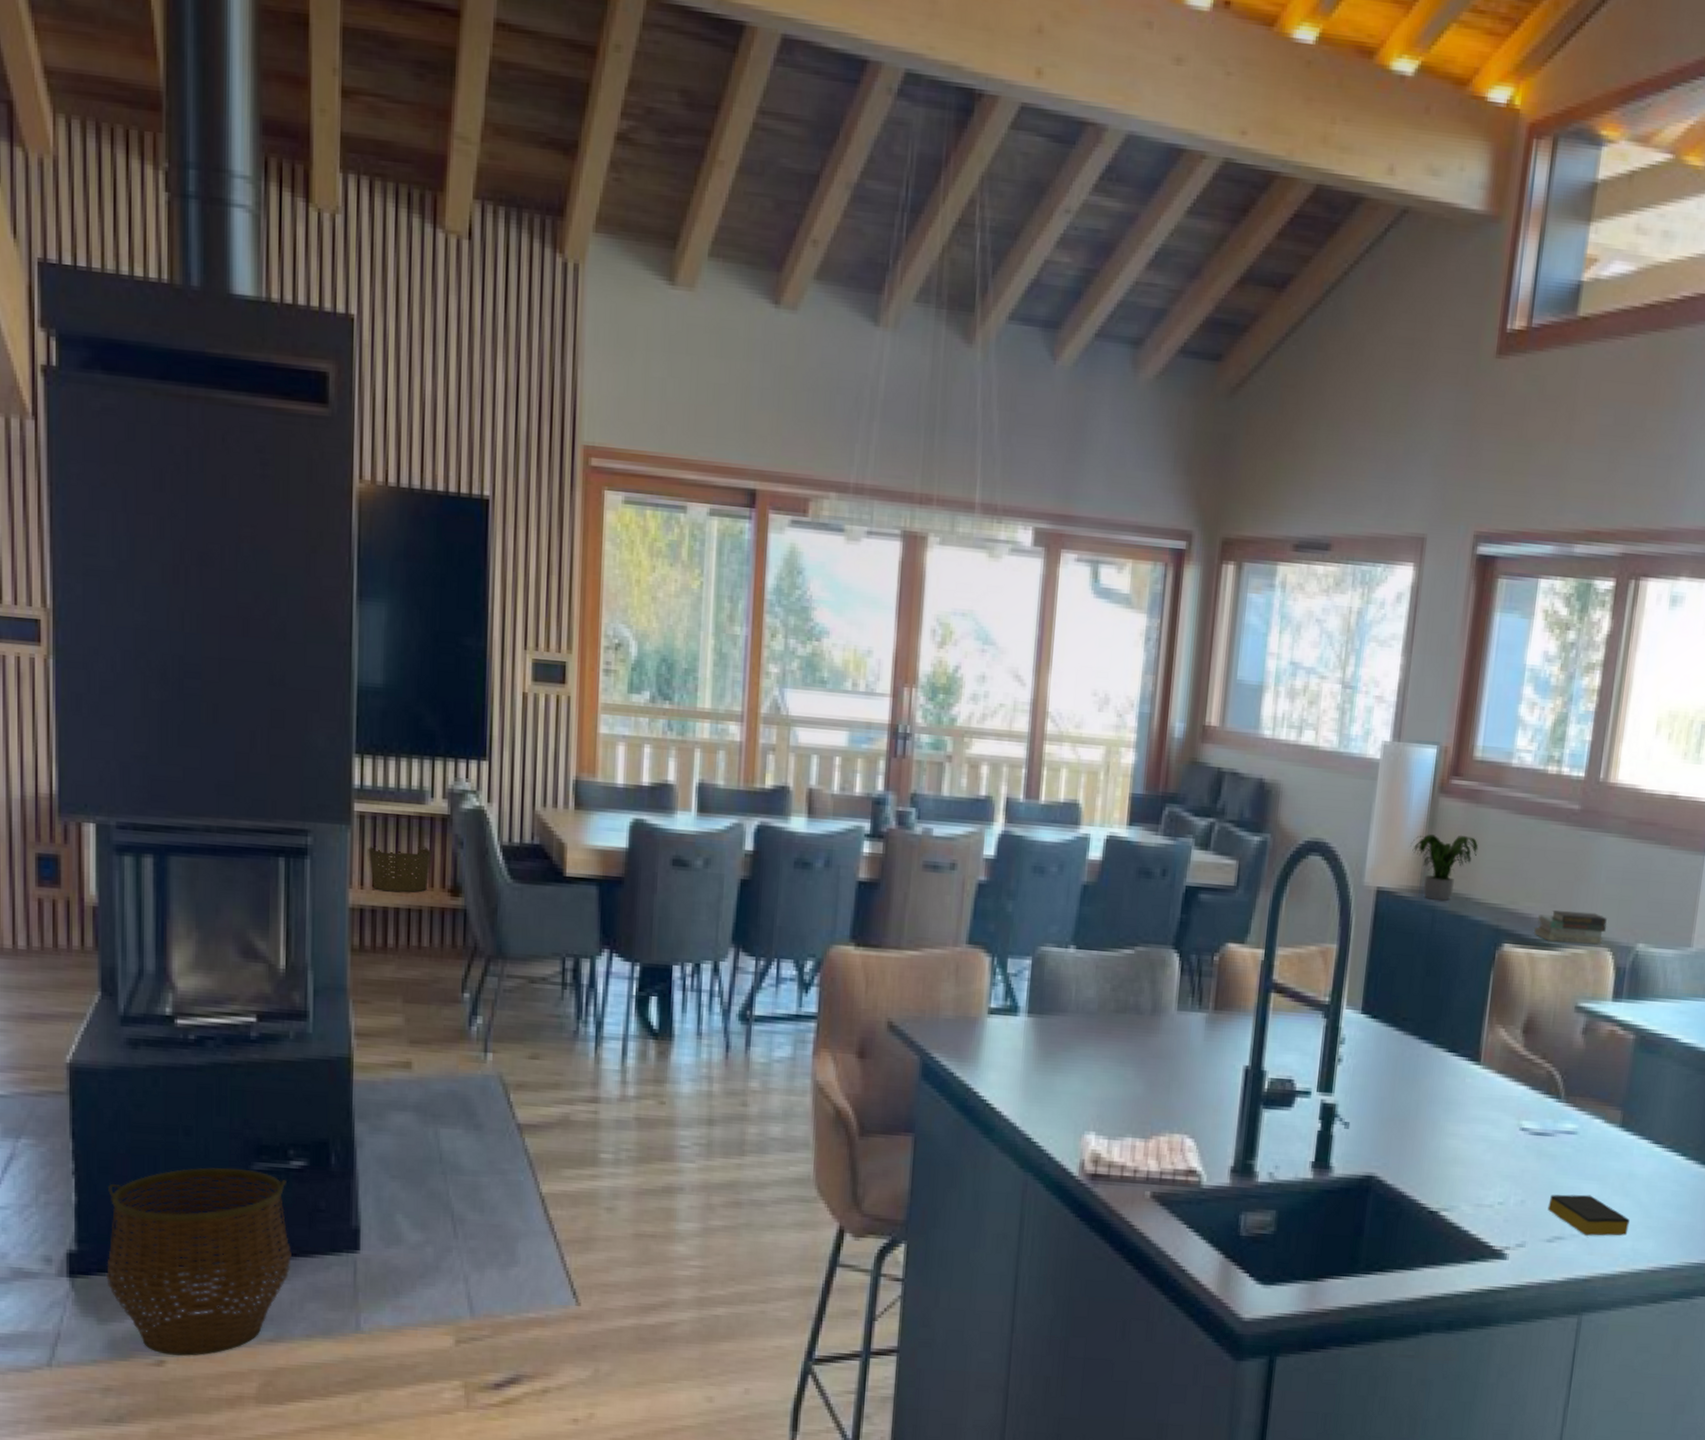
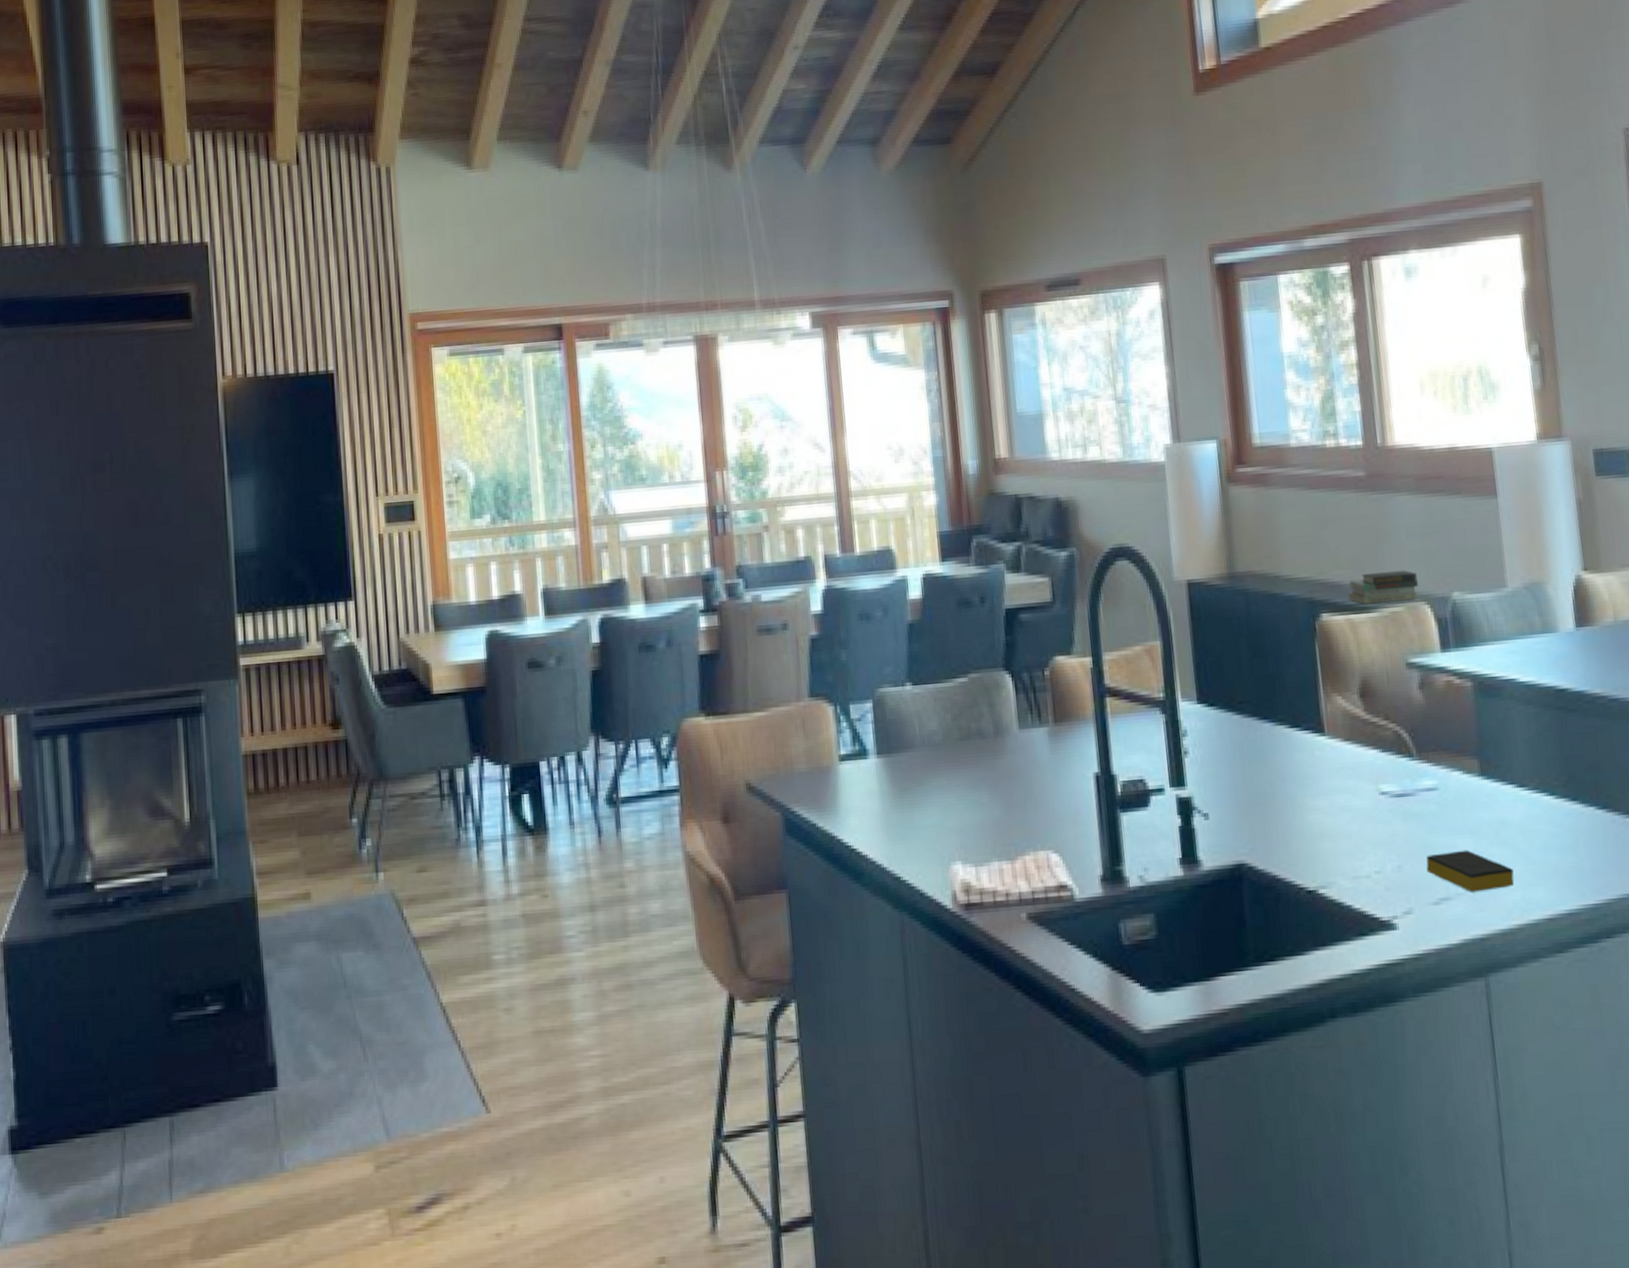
basket: present [107,1167,292,1356] -> none [43,1020,215,1221]
basket: present [368,846,432,893] -> none [255,687,312,735]
potted plant: present [1410,834,1478,902] -> none [1210,518,1276,584]

